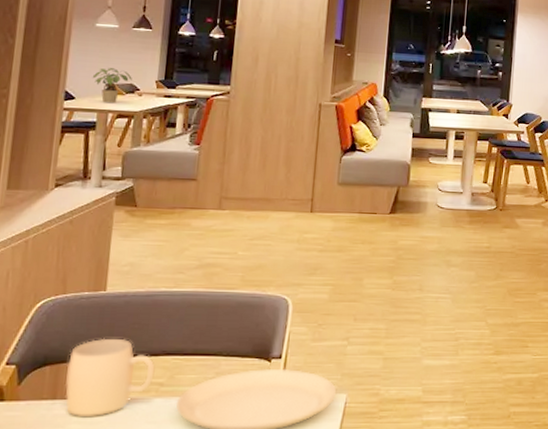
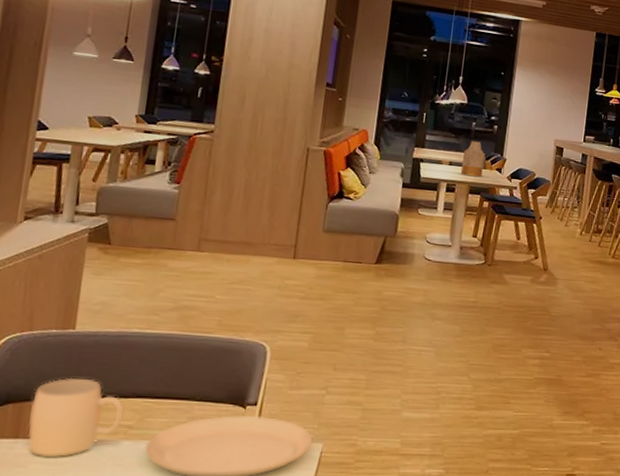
potted plant: present [92,68,132,104] -> none [67,99,111,137]
vase: none [468,88,491,124] -> present [460,141,485,178]

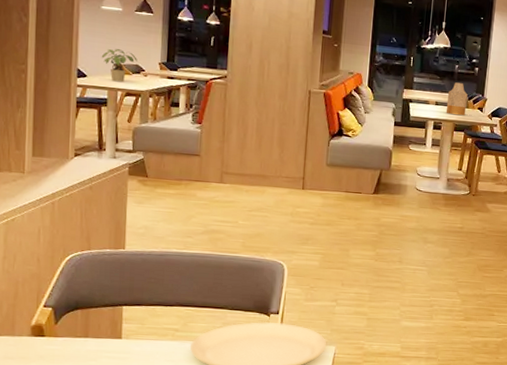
mug: present [27,377,125,458] -> none [94,289,171,354]
potted plant: none [67,99,111,137] -> present [101,49,137,83]

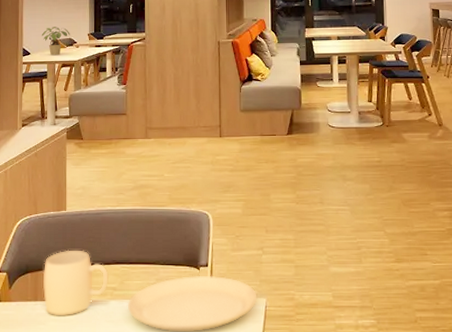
mug: none [94,289,171,354] -> present [42,250,109,316]
vase: present [445,82,468,116] -> none [348,15,368,47]

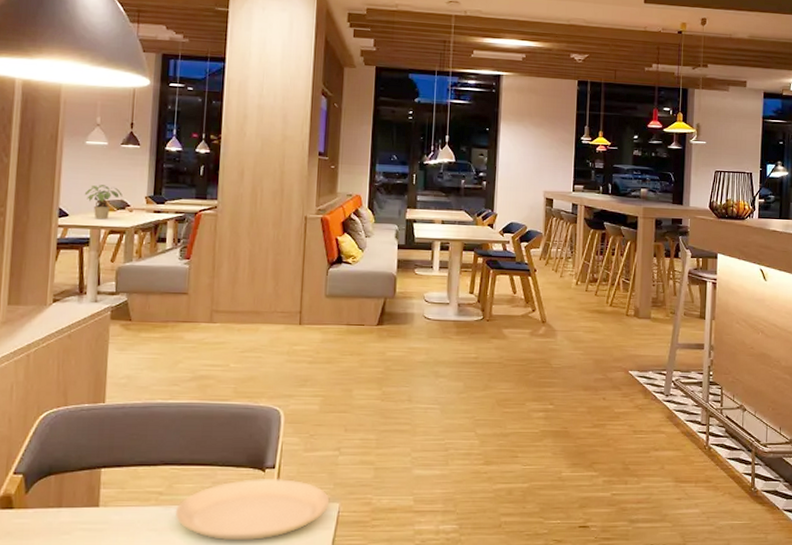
mug: present [42,250,109,316] -> none [69,448,154,525]

